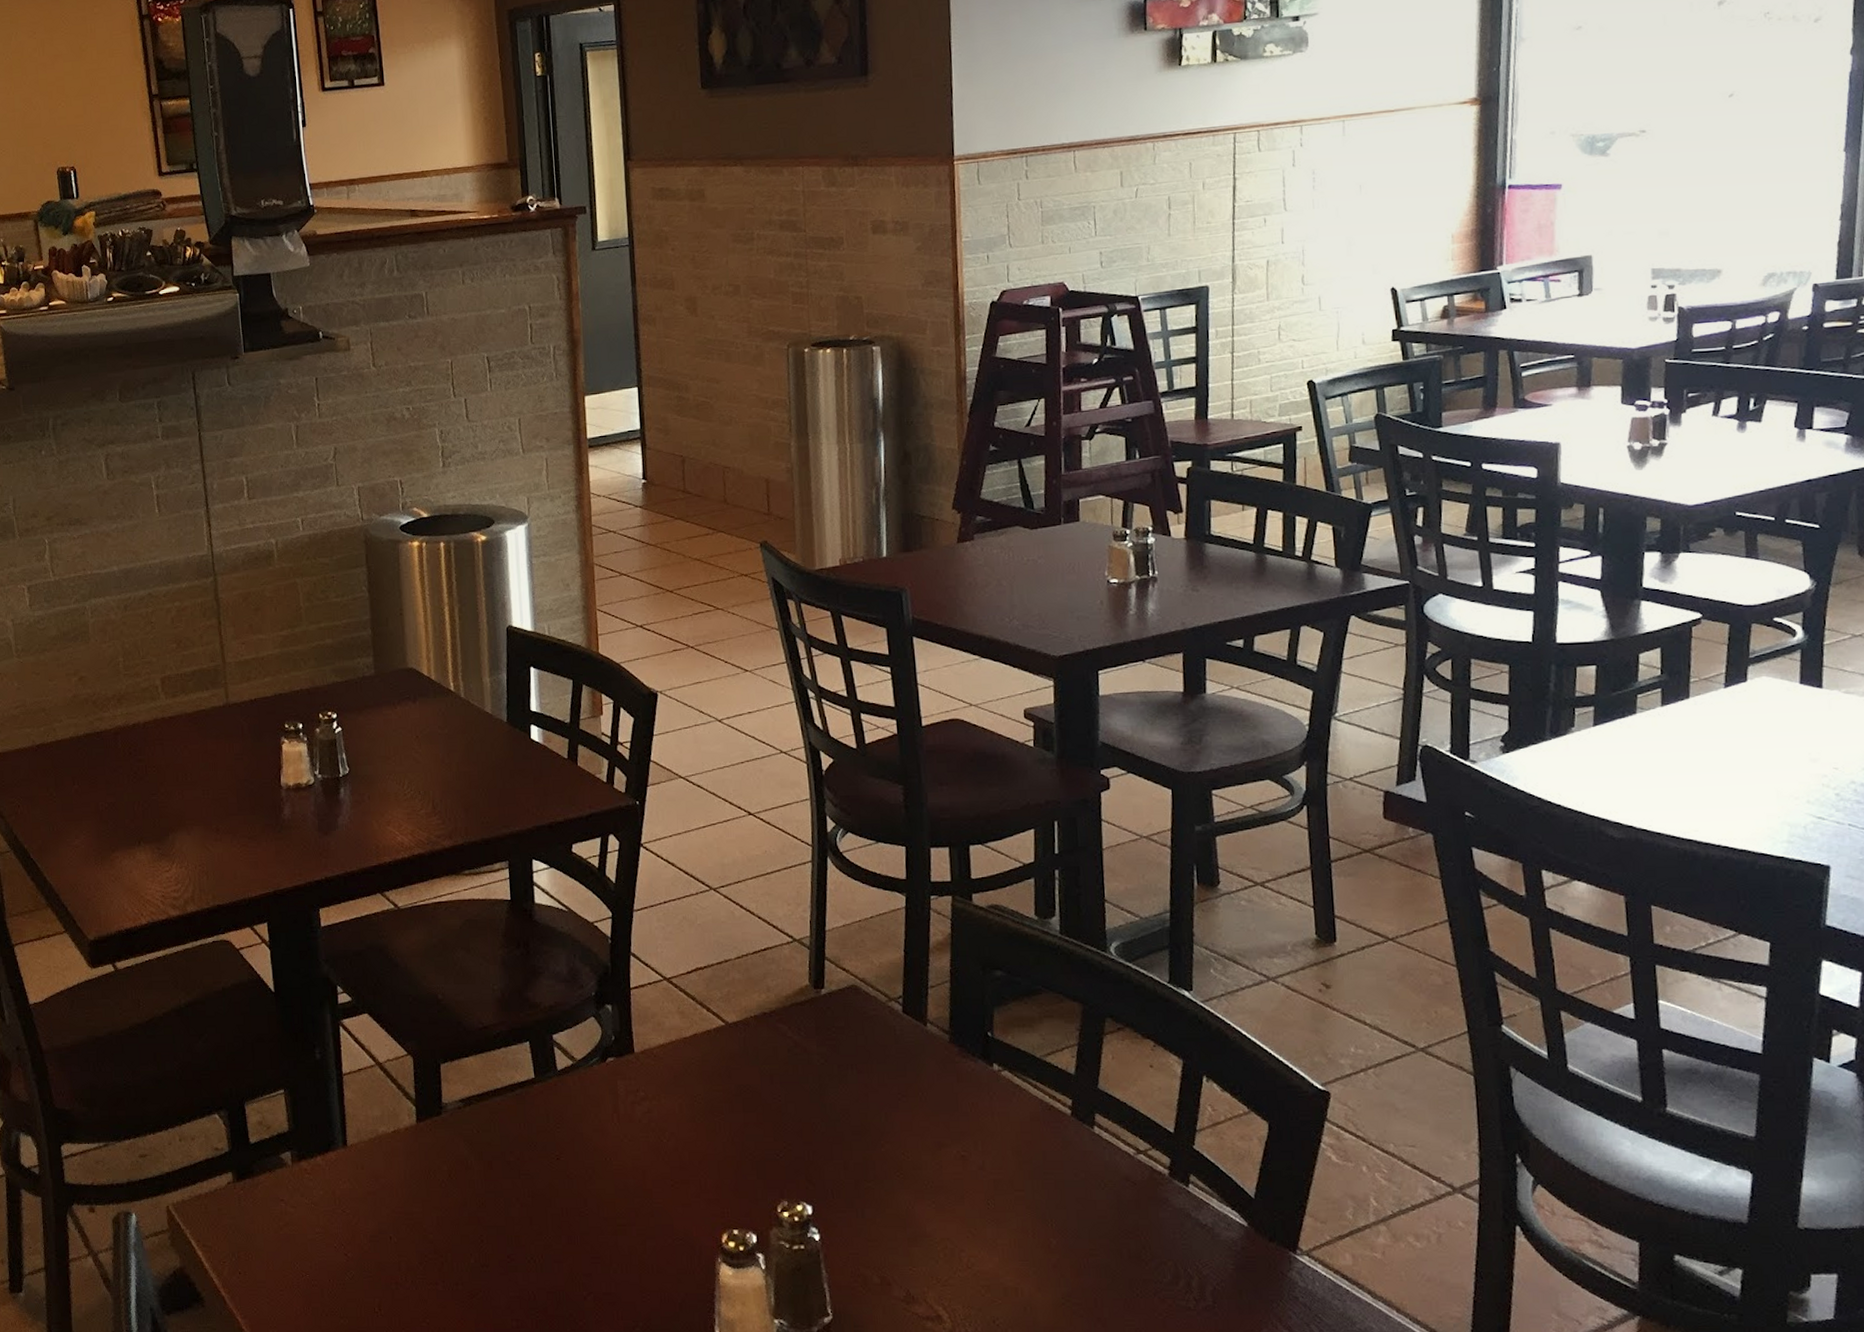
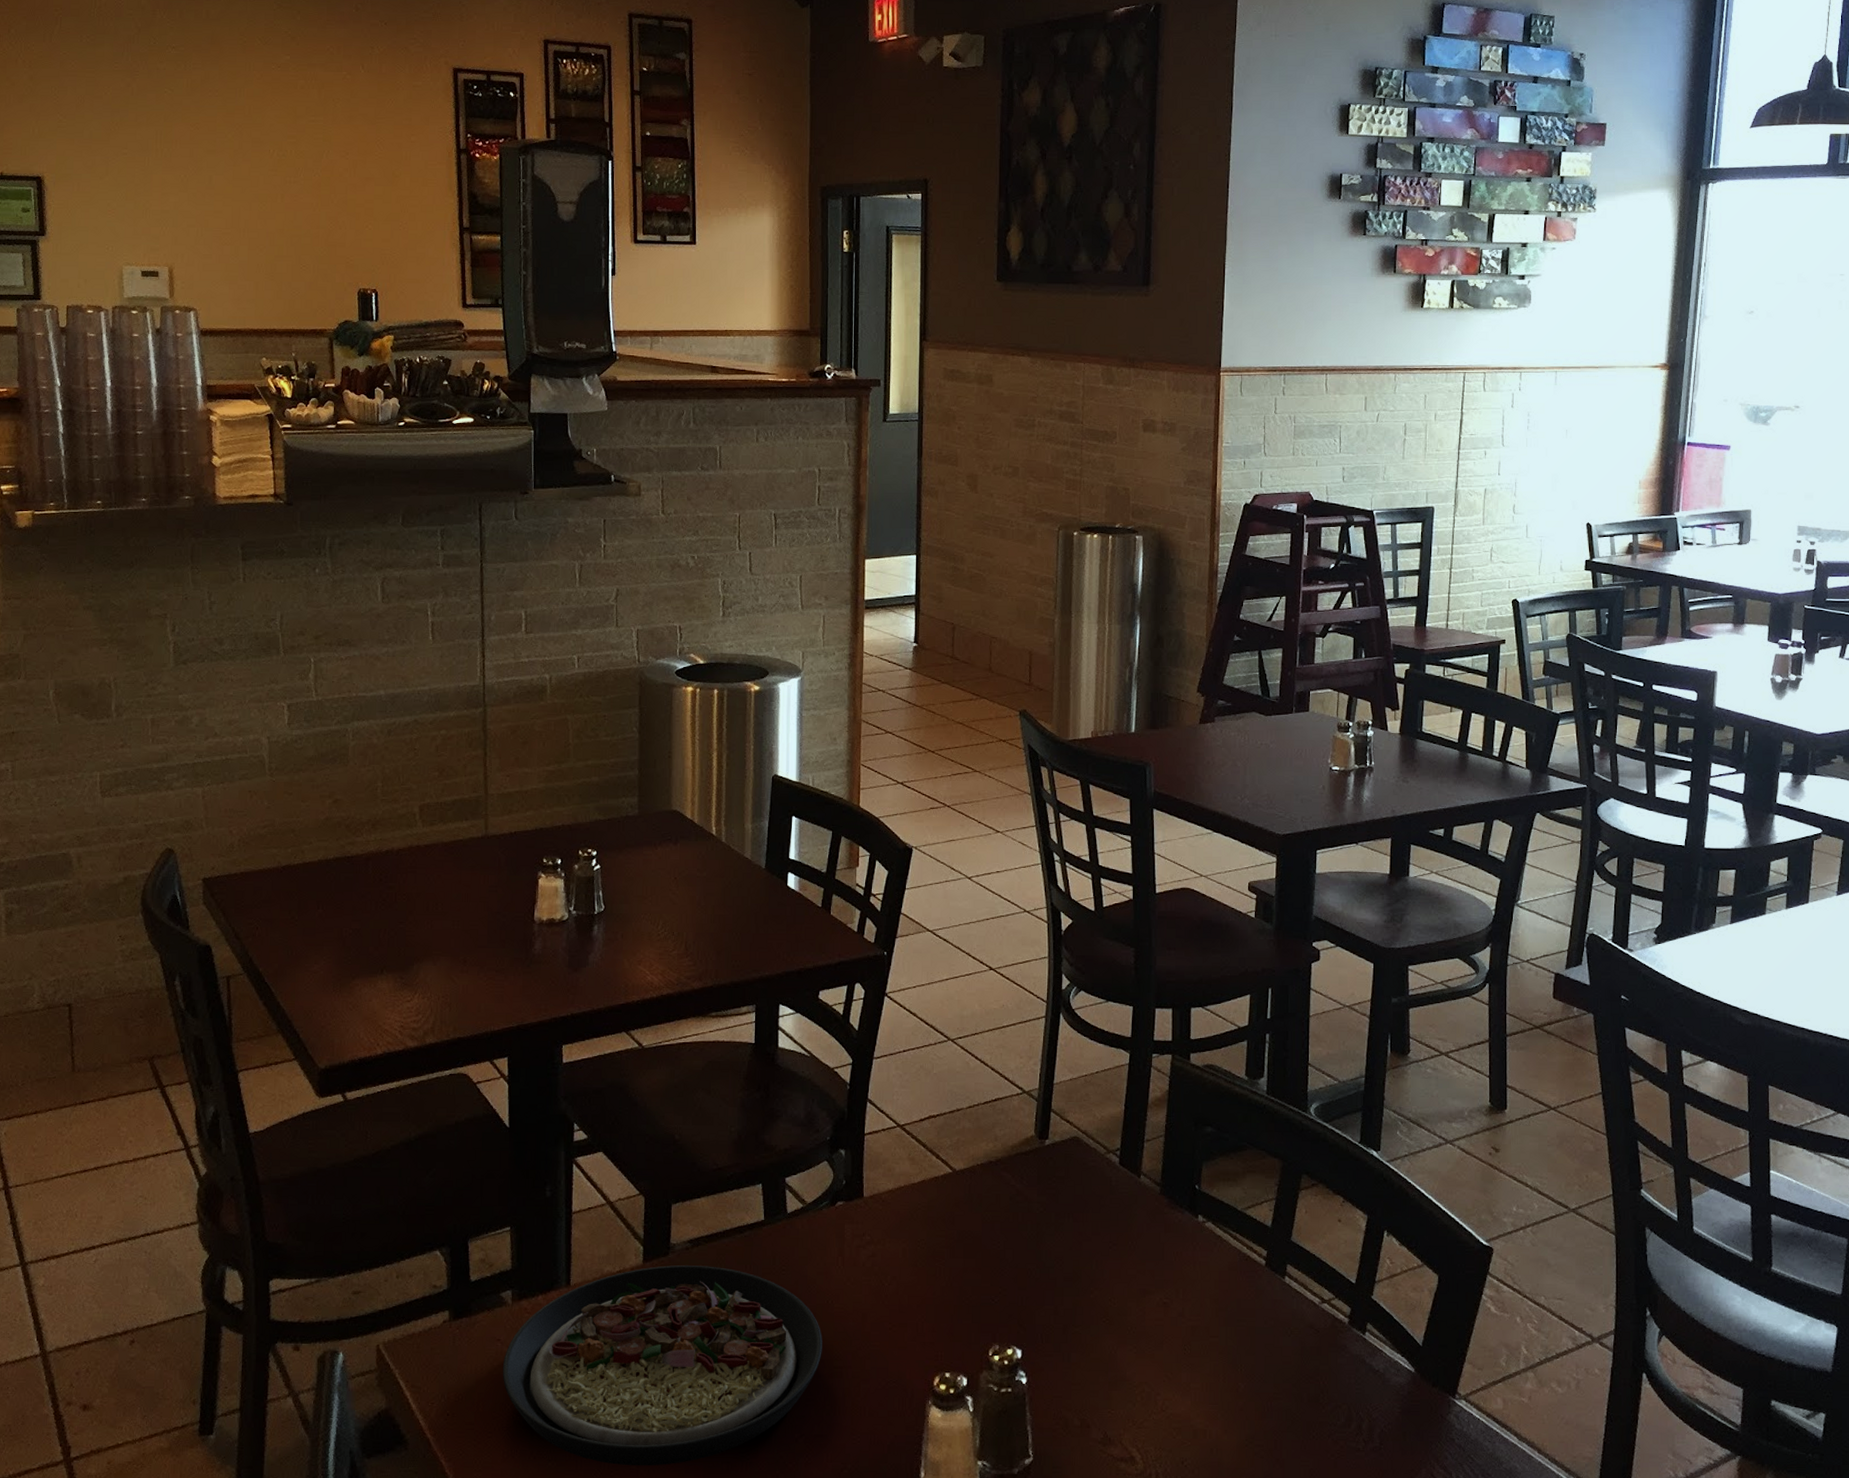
plate: none [288,1125,604,1324] -> present [502,1265,822,1466]

